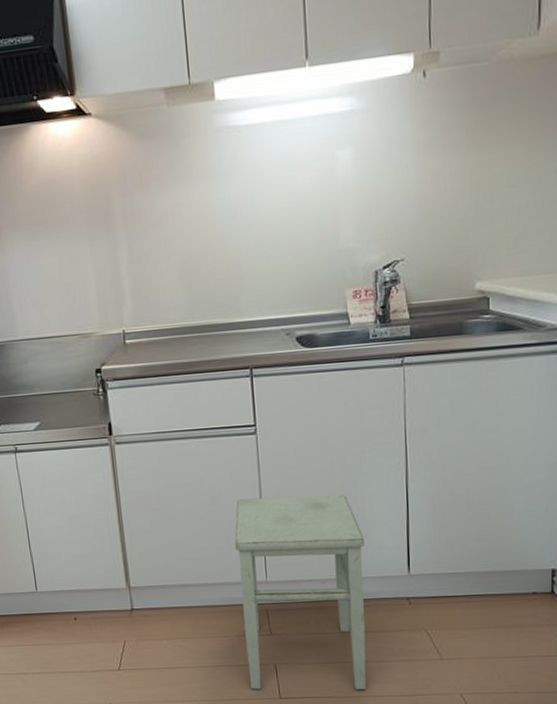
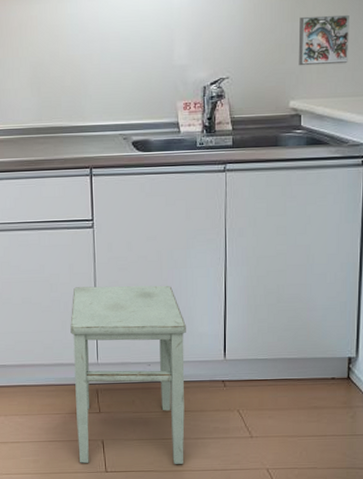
decorative tile: none [484,179,544,242] -> present [298,14,349,66]

